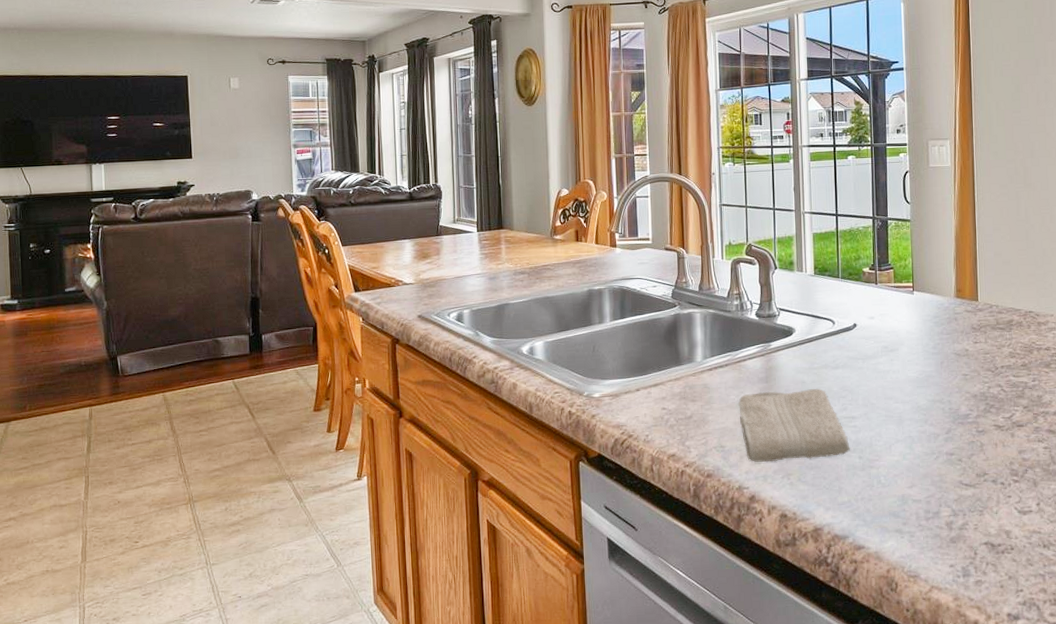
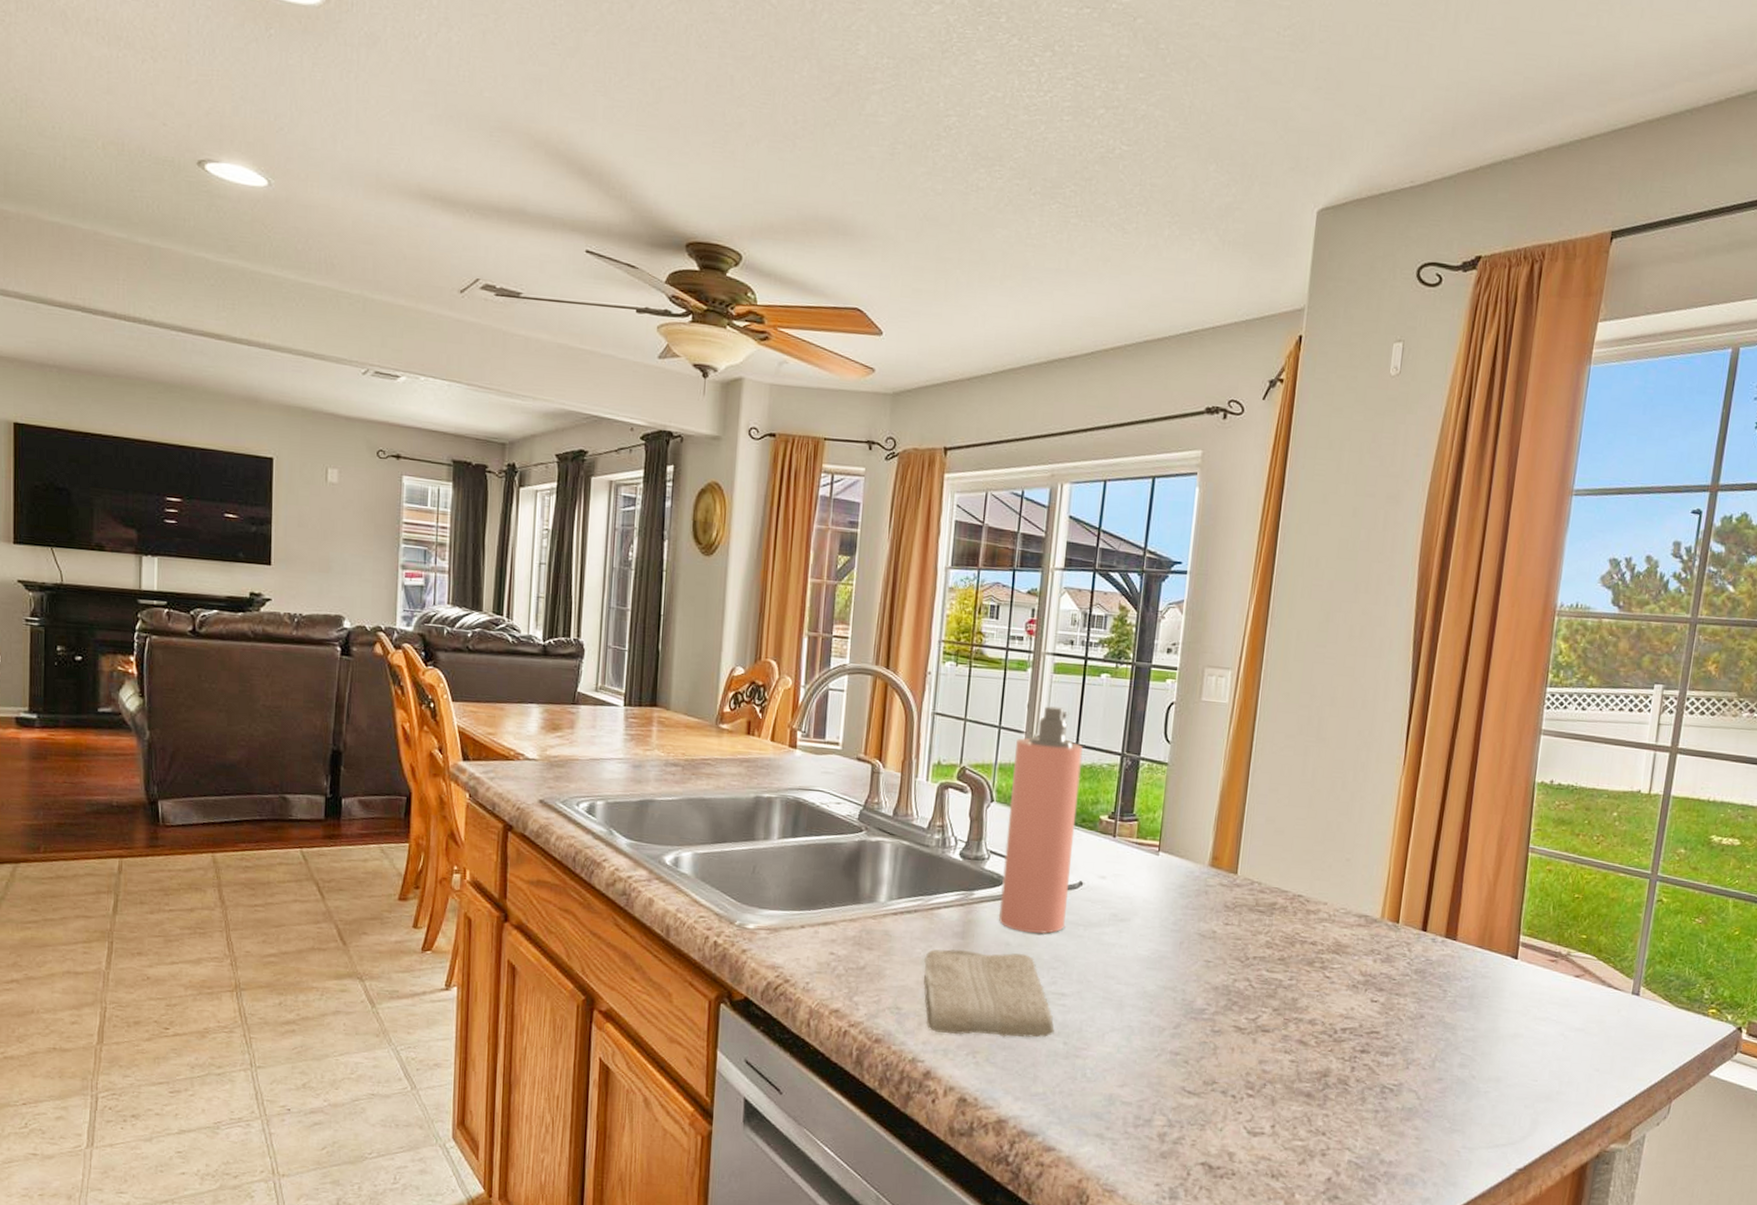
spray bottle: none [789,187,847,371] -> present [998,706,1083,934]

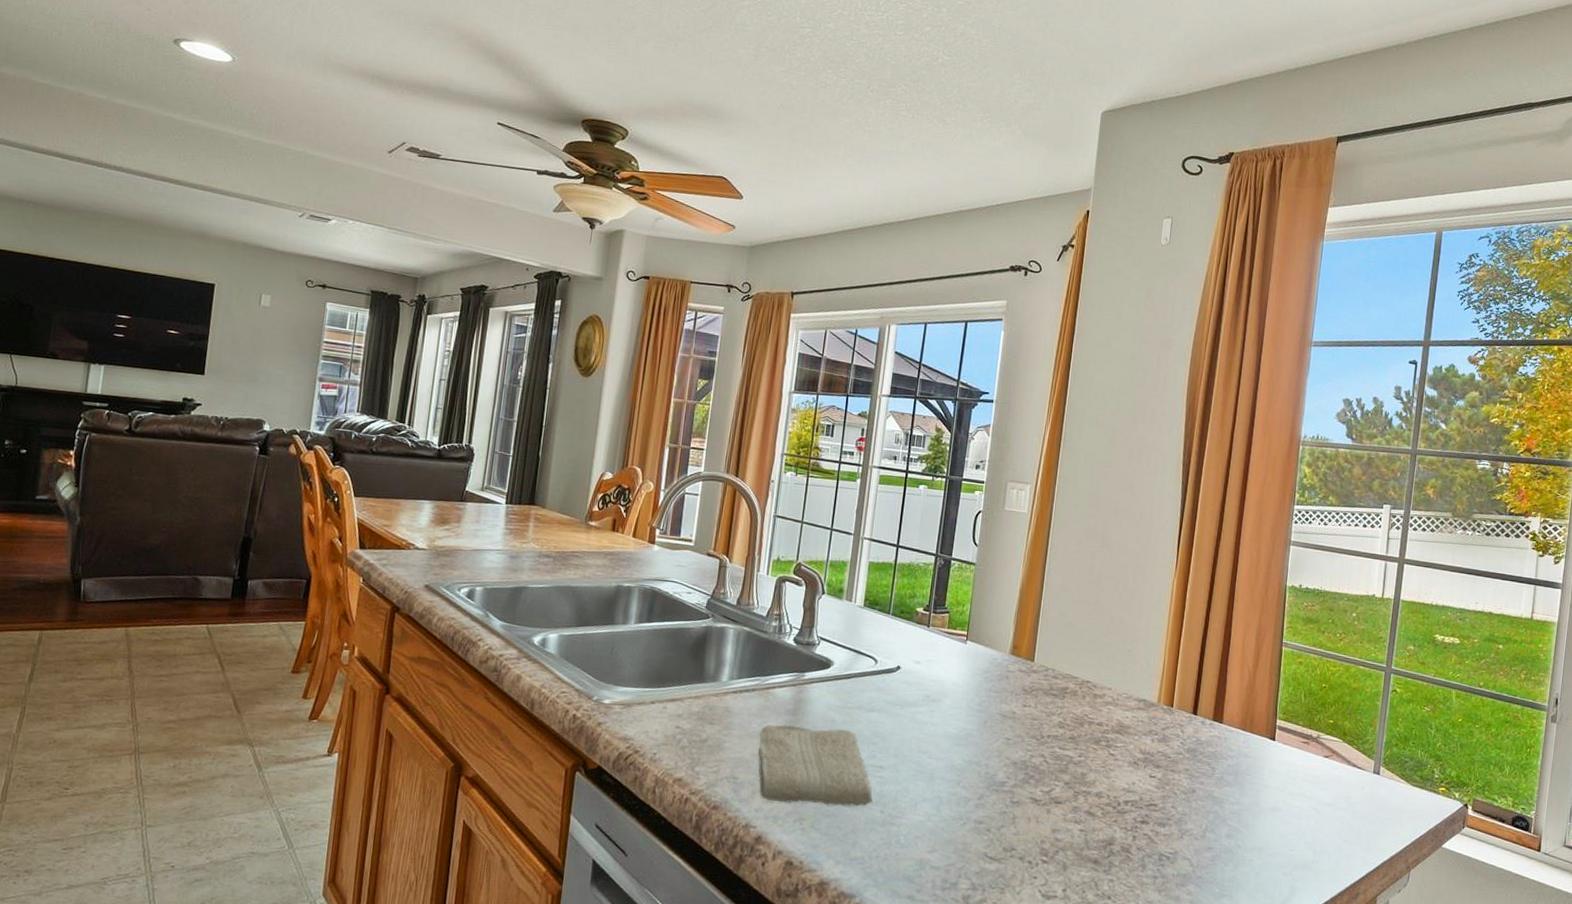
spray bottle: present [998,706,1083,934] -> none [826,512,903,712]

